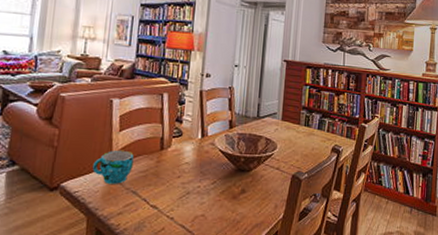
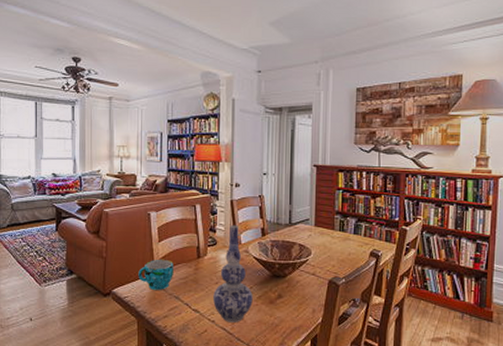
vase: none [174,116,216,219] -> present [213,225,253,322]

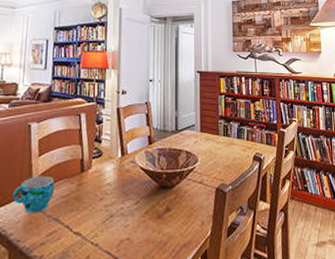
vase: present [213,225,253,322] -> none [97,134,140,244]

